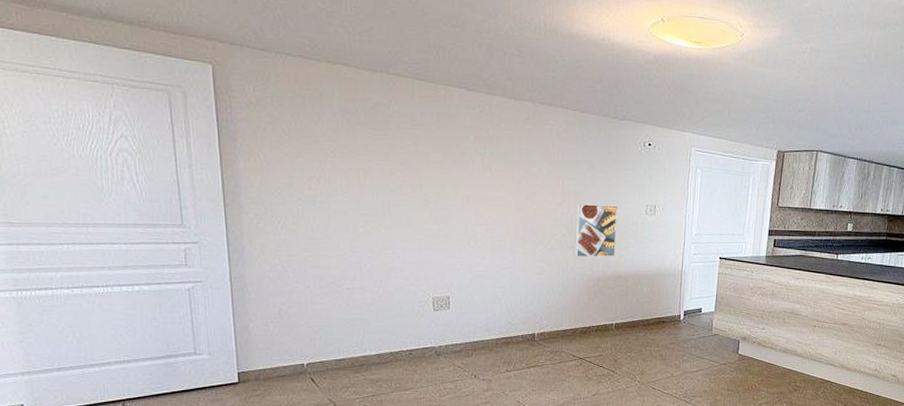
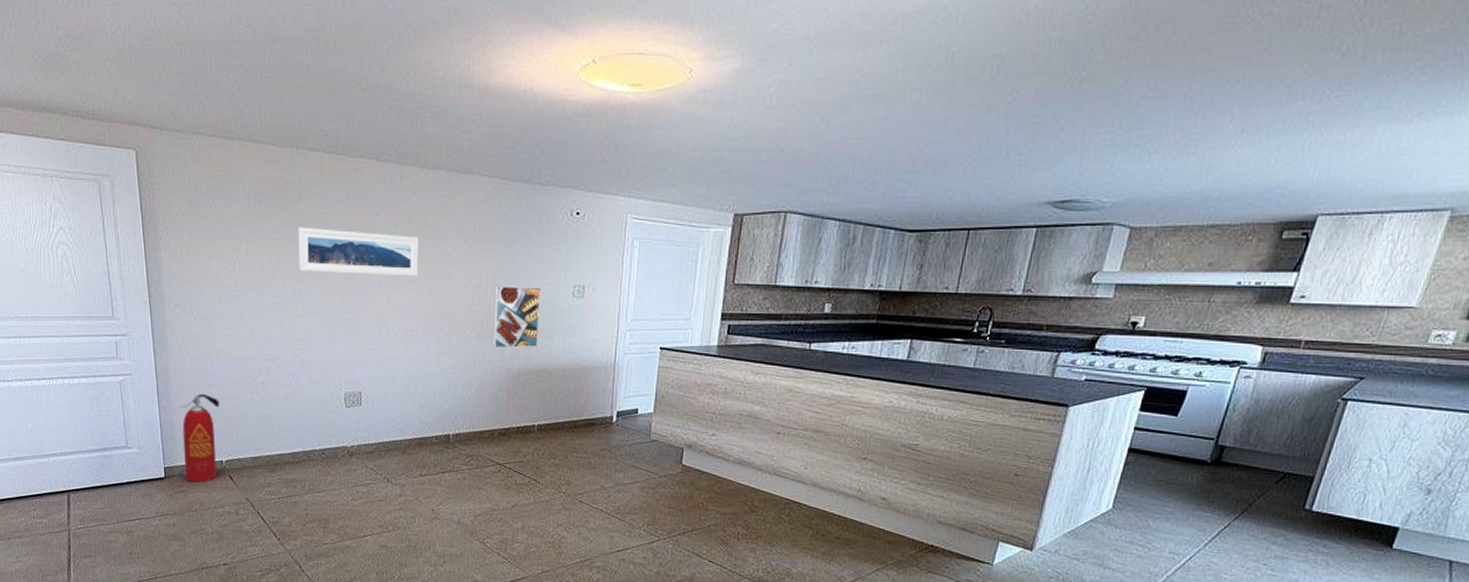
fire extinguisher: none [257,300,301,386] -> present [180,394,220,483]
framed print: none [386,145,506,193] -> present [298,227,419,276]

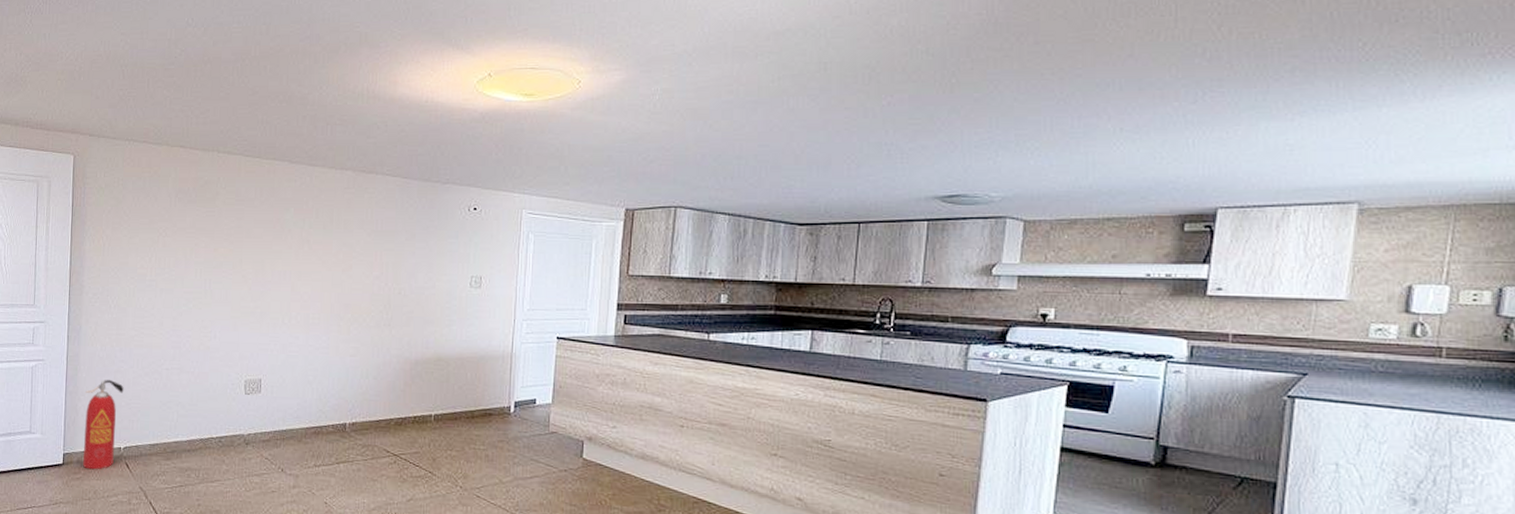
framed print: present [298,227,419,276] -> none [210,222,324,267]
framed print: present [493,286,542,349] -> none [392,277,440,337]

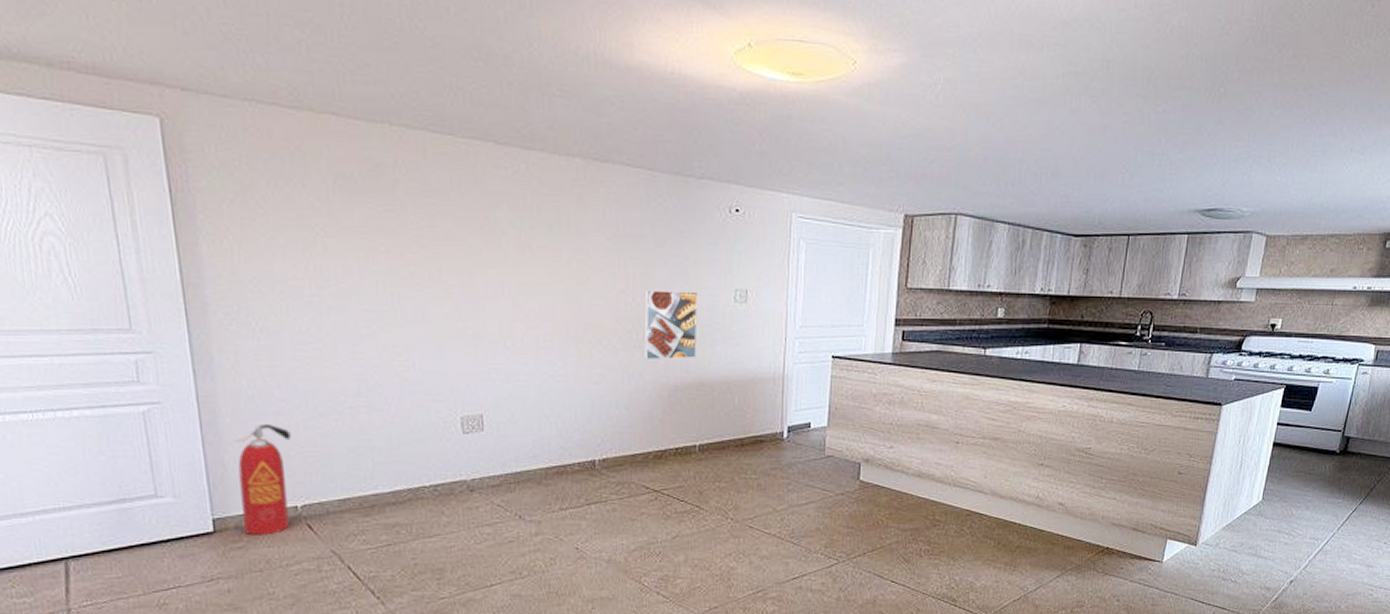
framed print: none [392,277,440,337] -> present [643,290,699,361]

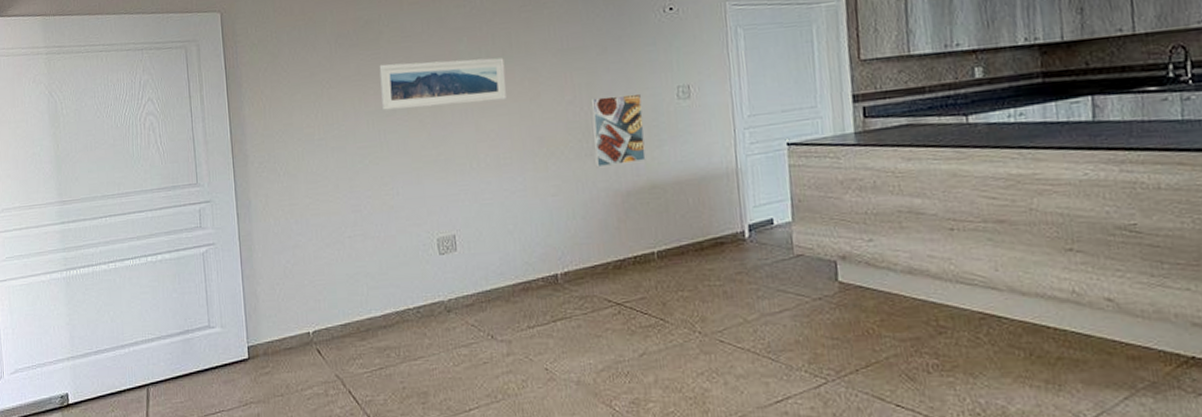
fire extinguisher: present [233,425,291,536] -> none [264,257,305,362]
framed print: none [393,218,552,279] -> present [379,57,507,110]

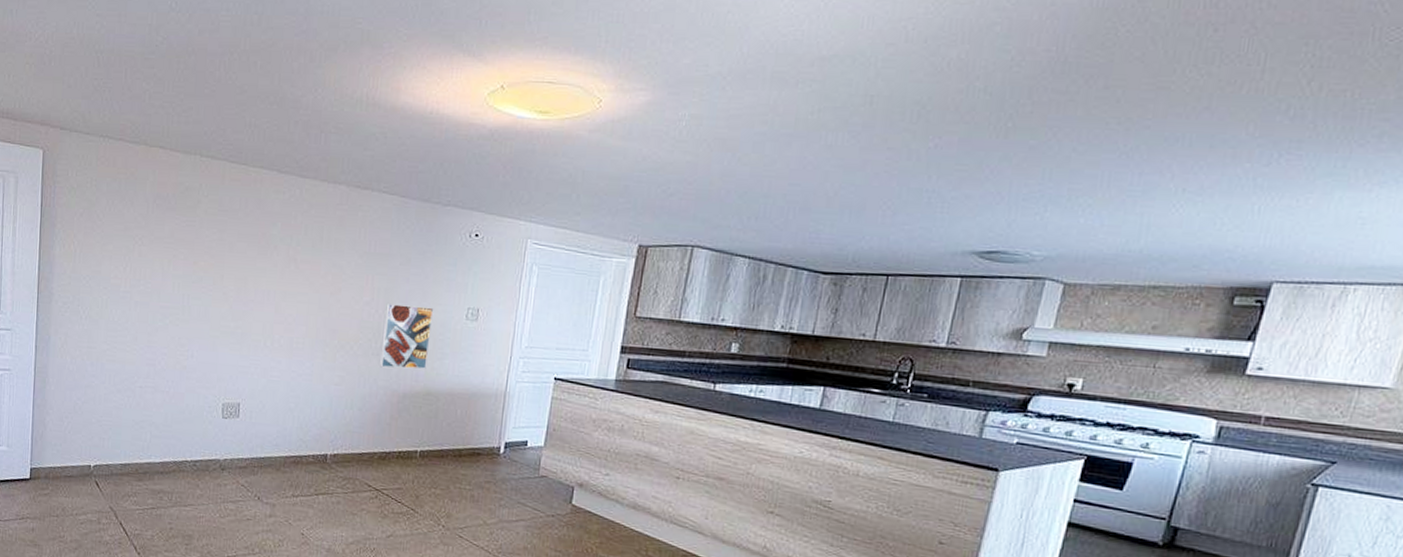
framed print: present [379,57,507,110] -> none [189,232,313,289]

